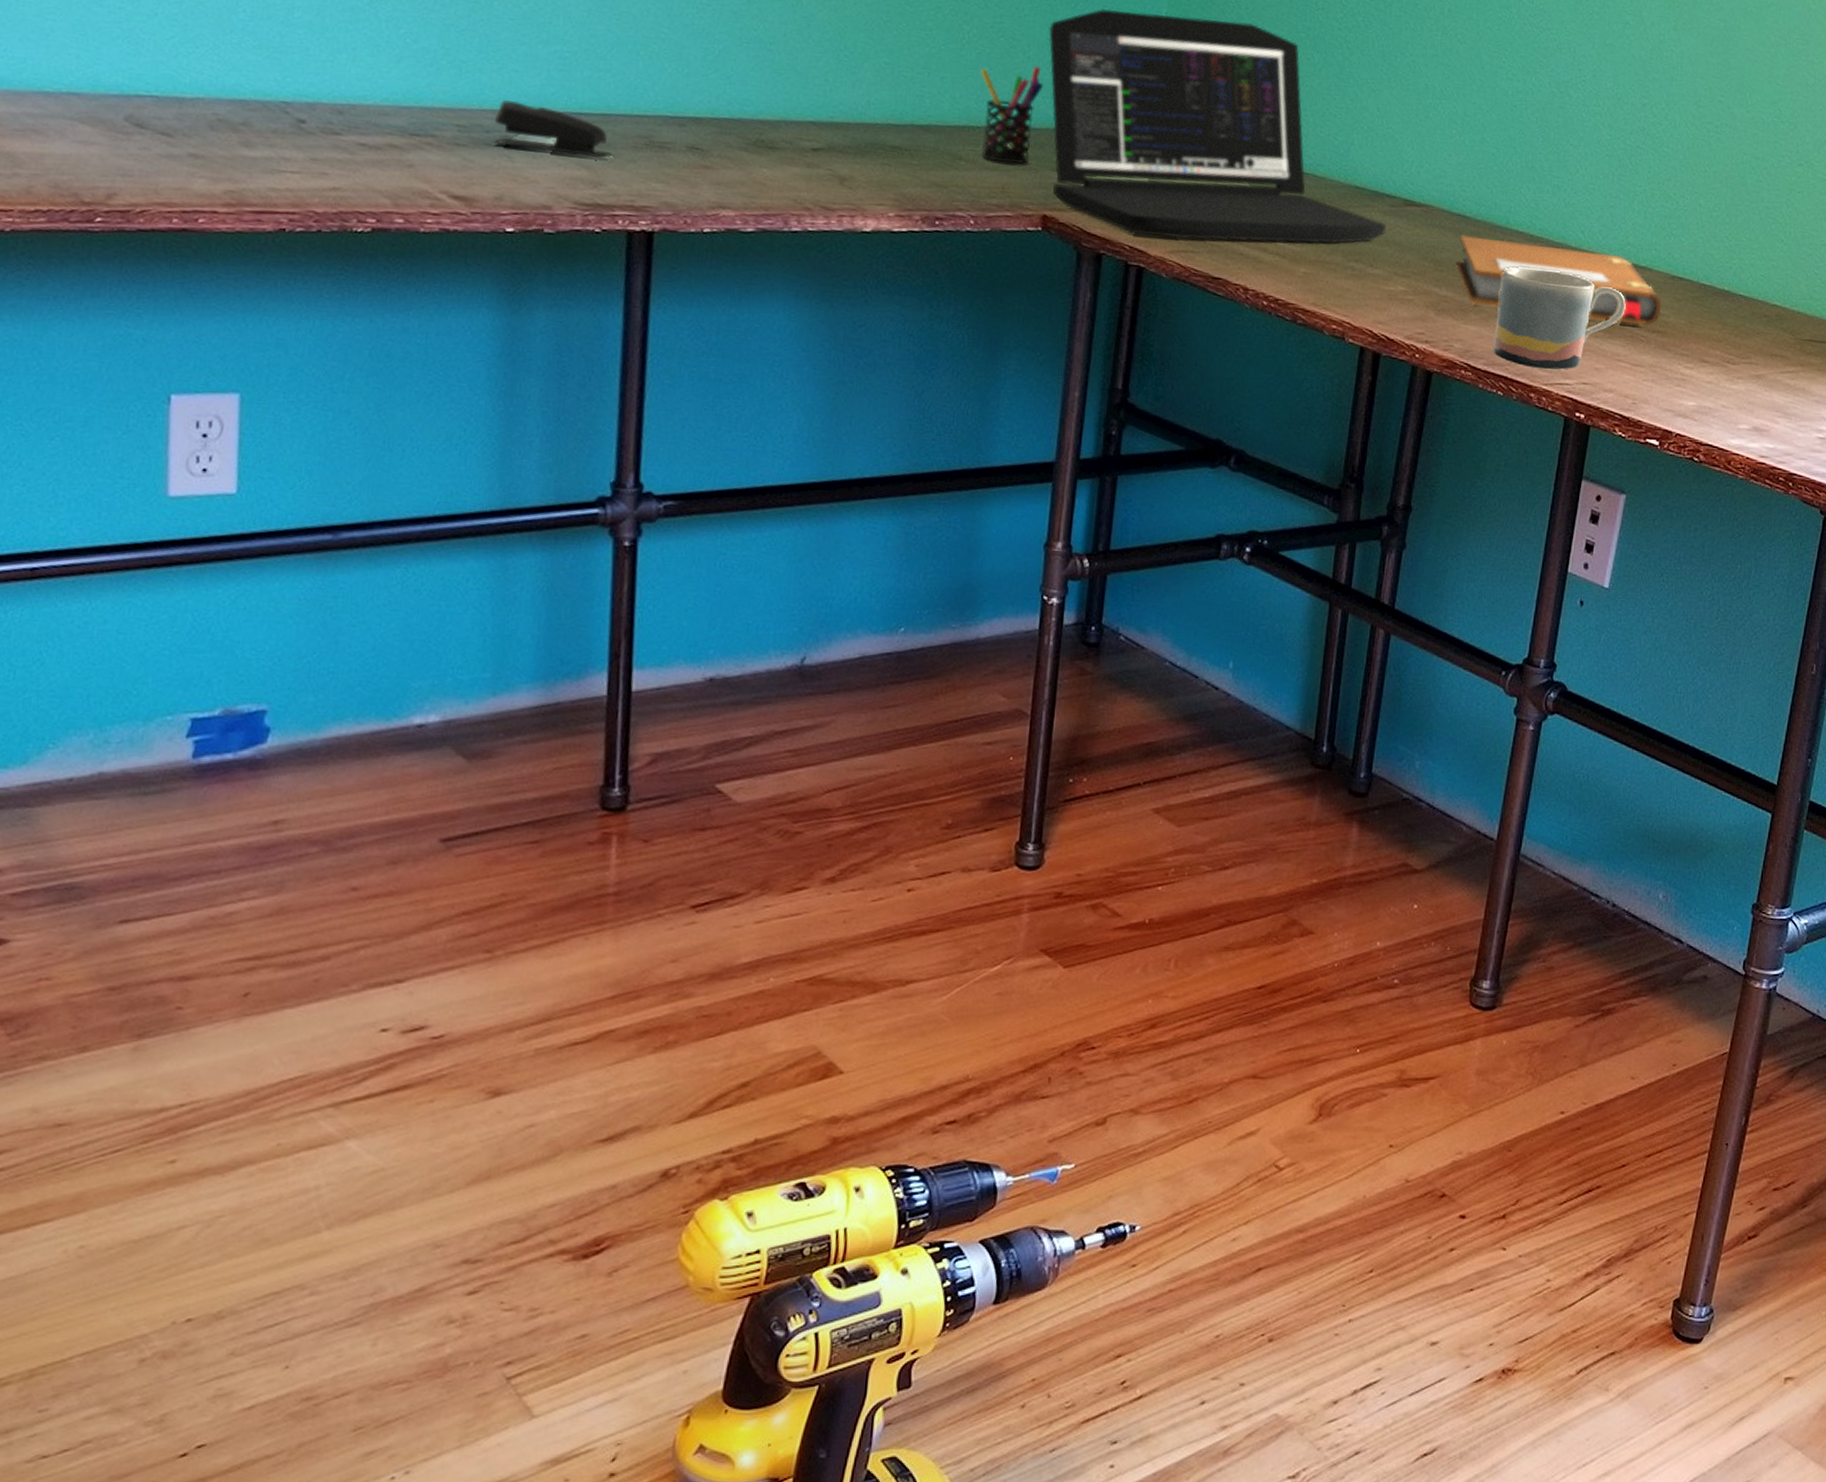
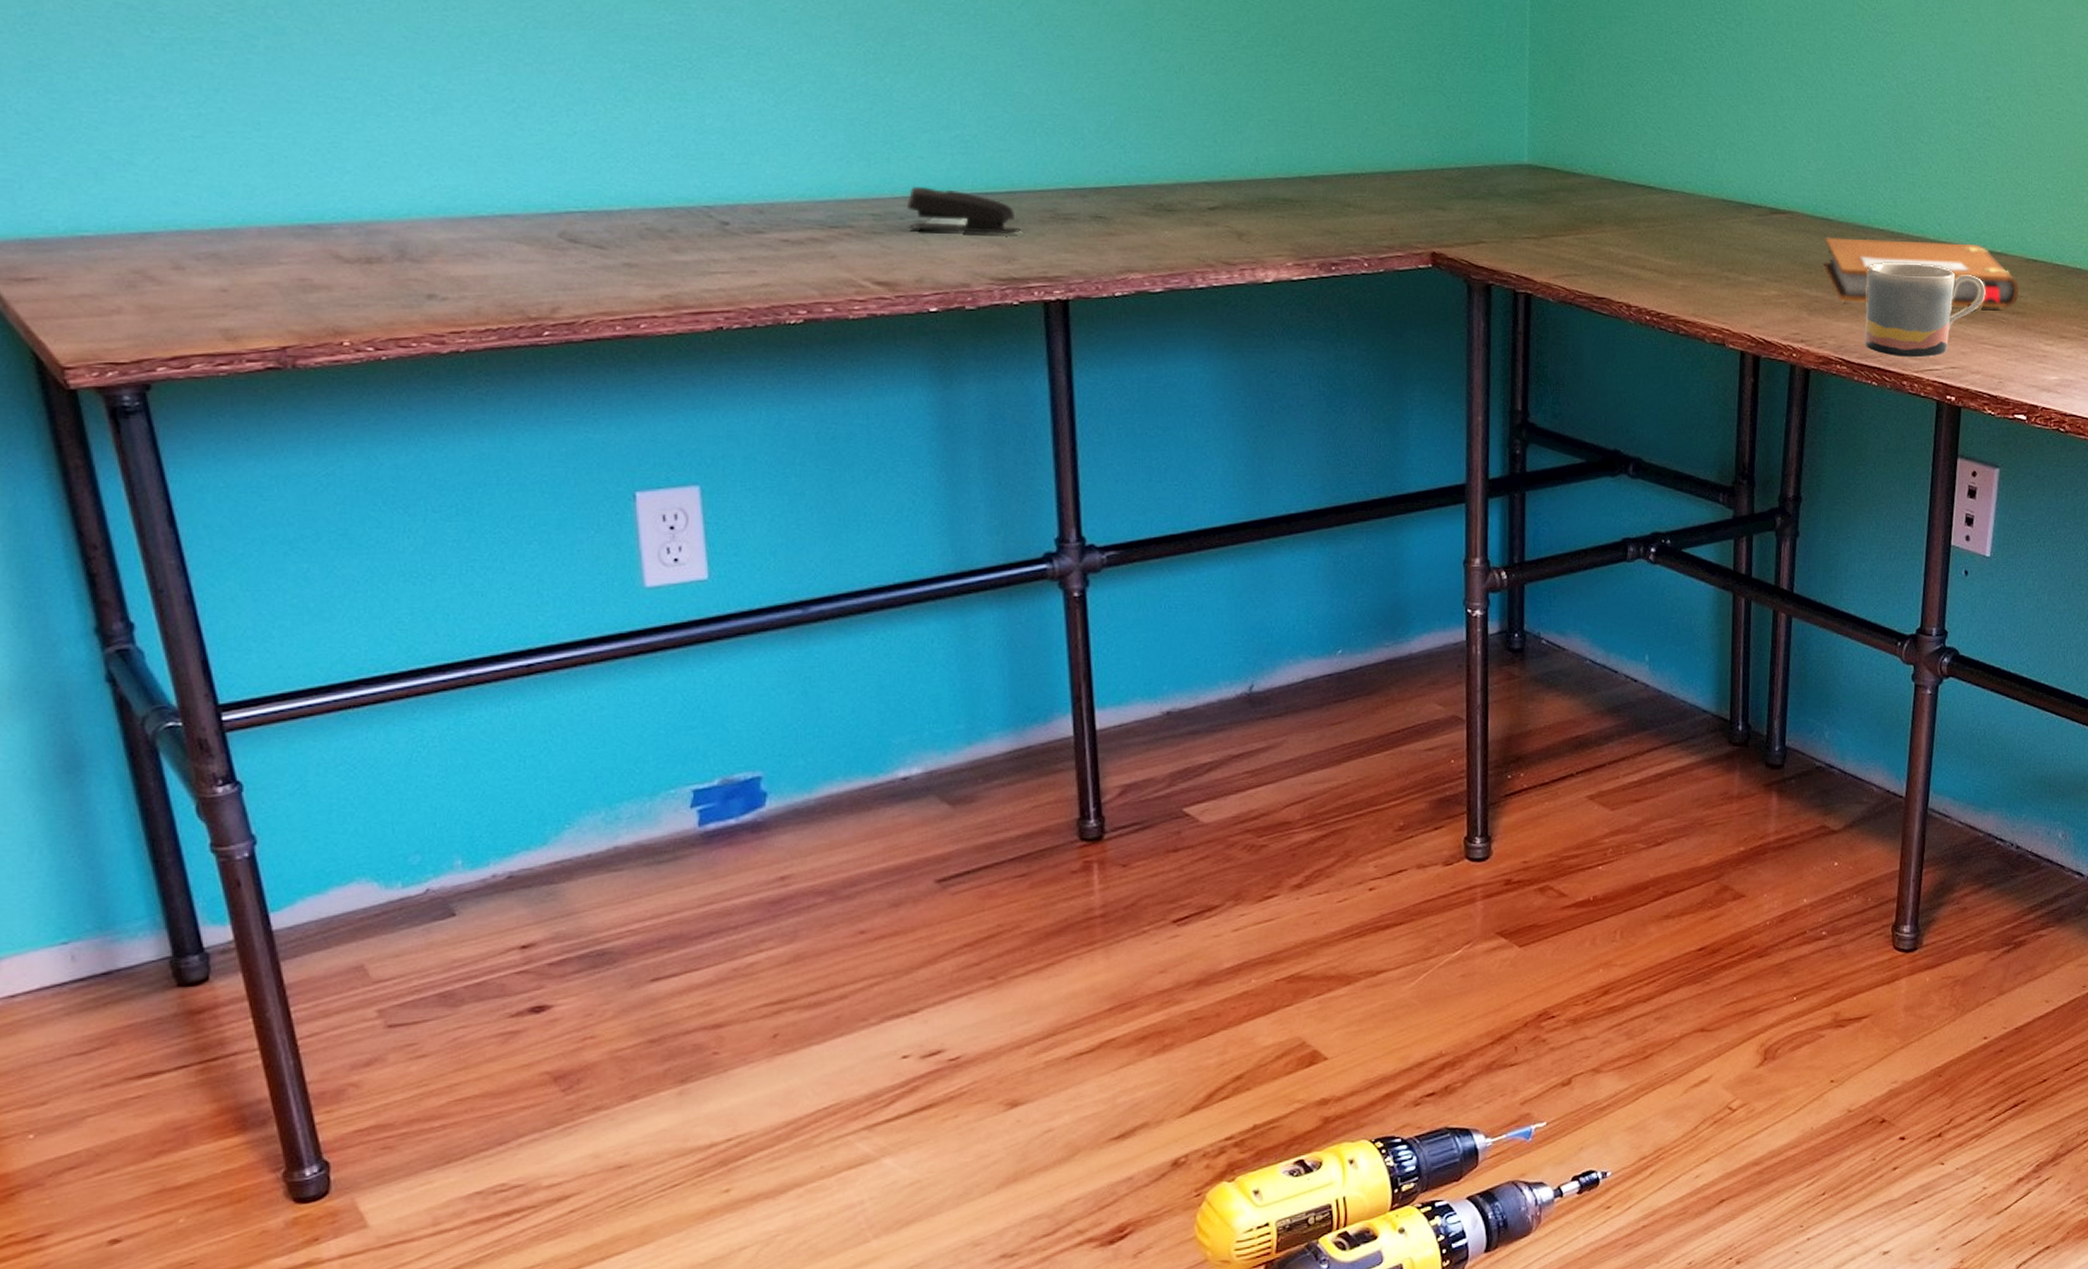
pen holder: present [980,66,1043,164] -> none [1360,111,1420,206]
laptop: present [1048,8,1386,244] -> none [1420,49,1754,264]

